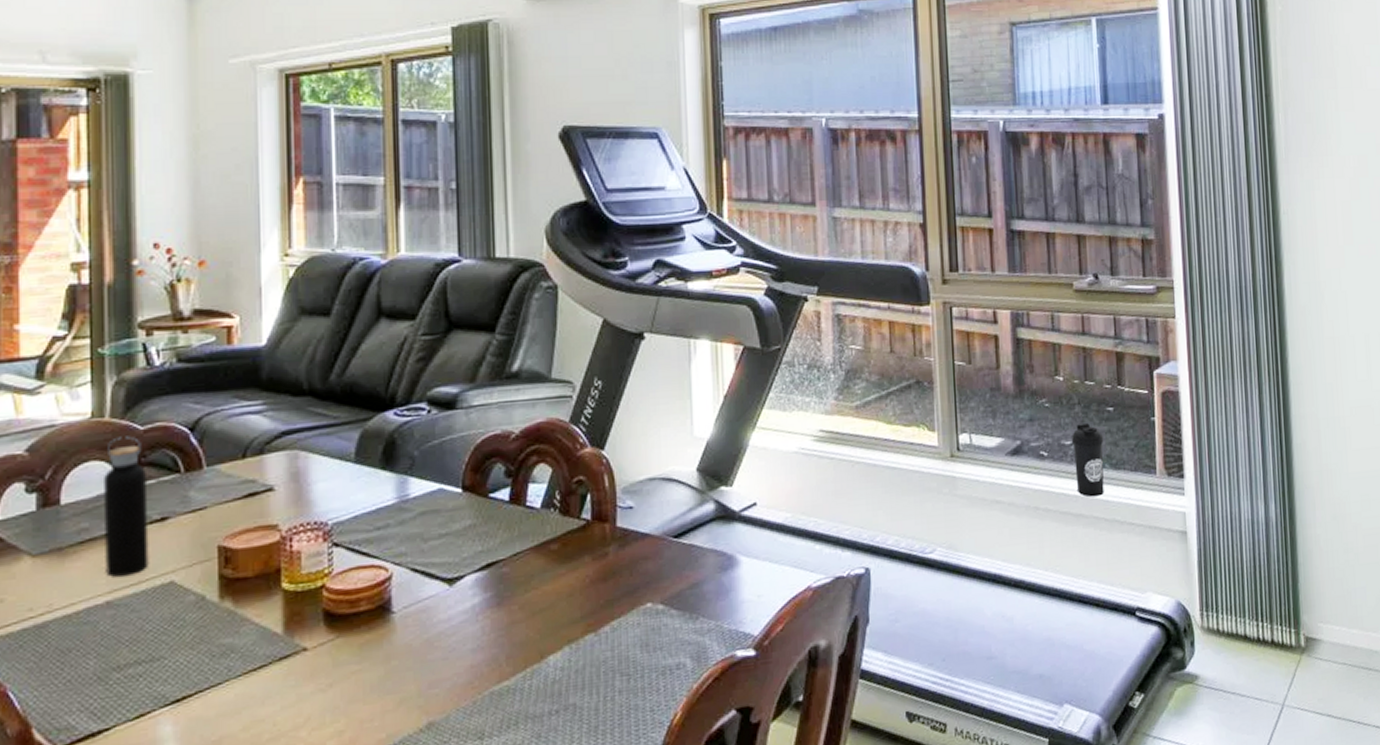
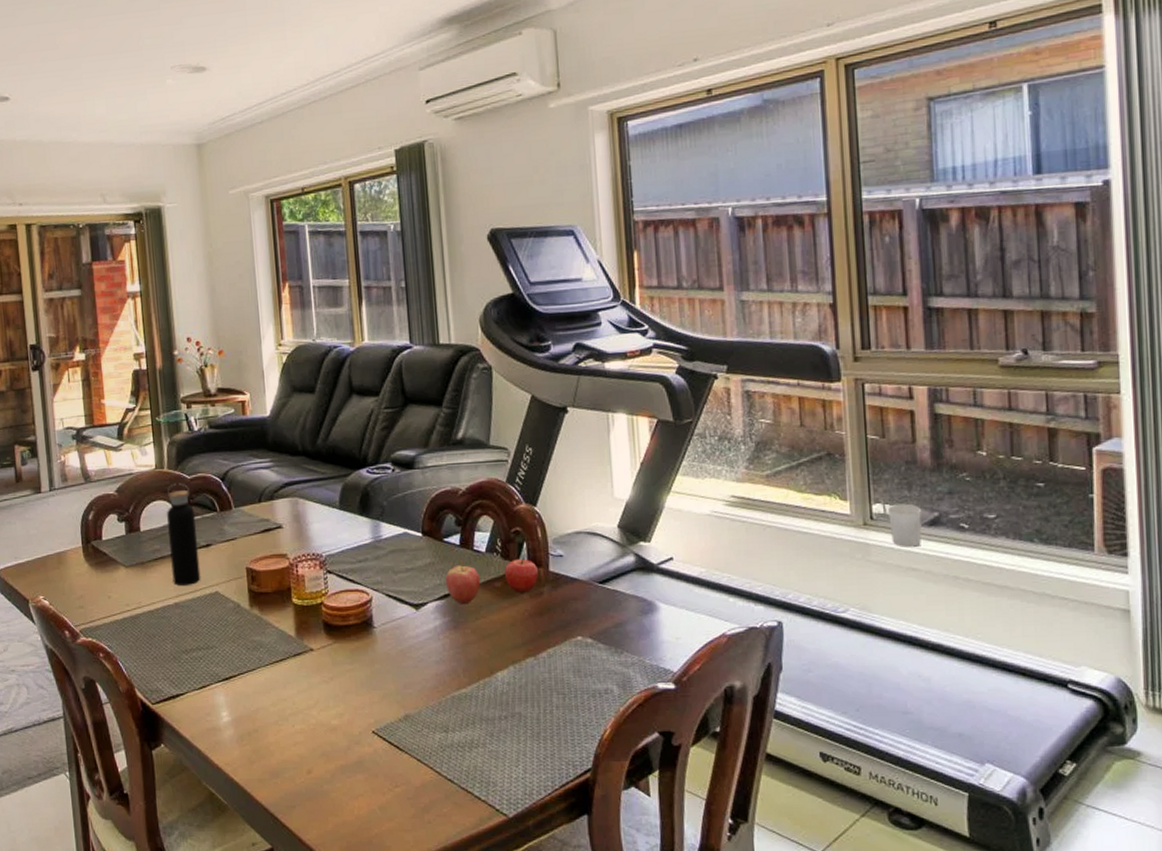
fruit: none [488,517,533,575] -> present [444,558,481,605]
fruit: none [562,511,603,556] -> present [504,557,538,593]
candle holder: none [972,432,1005,480] -> present [887,503,922,549]
water bottle: present [1072,423,1104,498] -> none [996,498,1033,570]

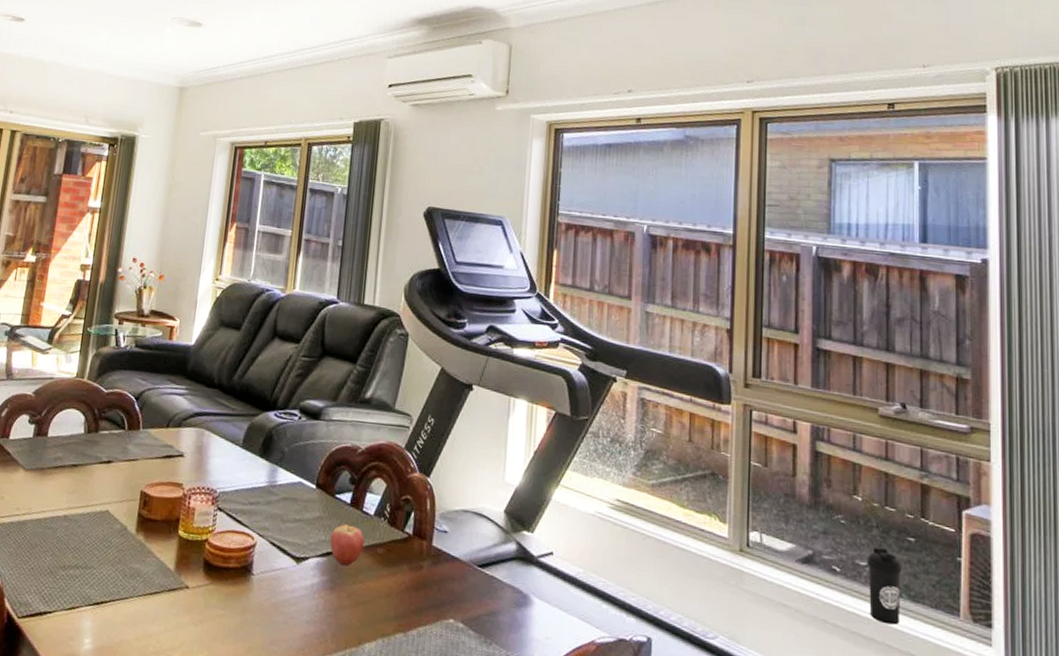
water bottle: present [166,483,201,586] -> none [67,394,104,499]
fruit: present [504,557,538,593] -> none [388,526,421,564]
candle holder: present [887,503,922,549] -> none [763,535,796,583]
water bottle: none [996,498,1033,570] -> present [868,547,903,626]

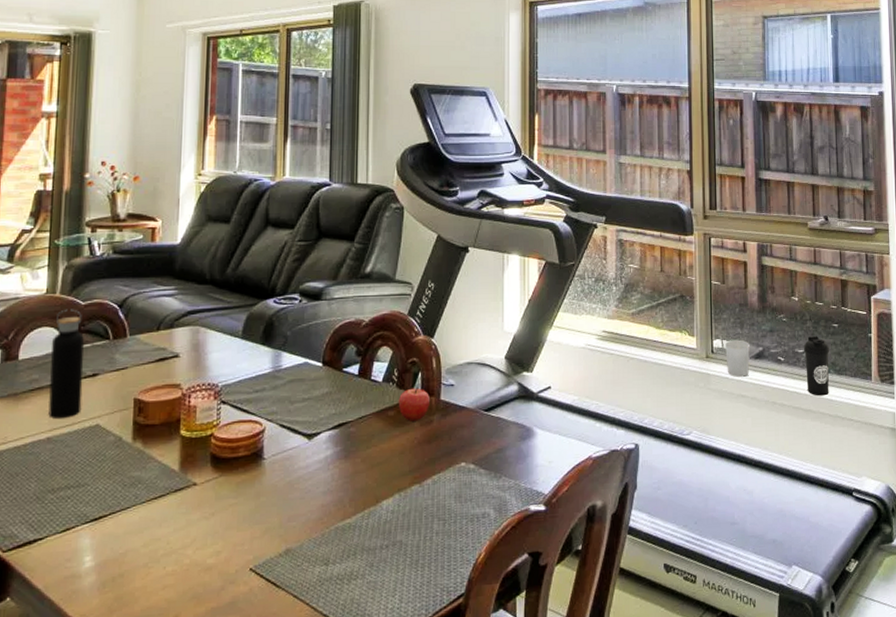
water bottle: none [67,394,104,499] -> present [48,309,84,418]
fruit: present [329,517,365,566] -> none [340,388,375,434]
fruit: none [388,526,421,564] -> present [398,386,430,422]
candle holder: none [763,535,796,583] -> present [724,339,750,378]

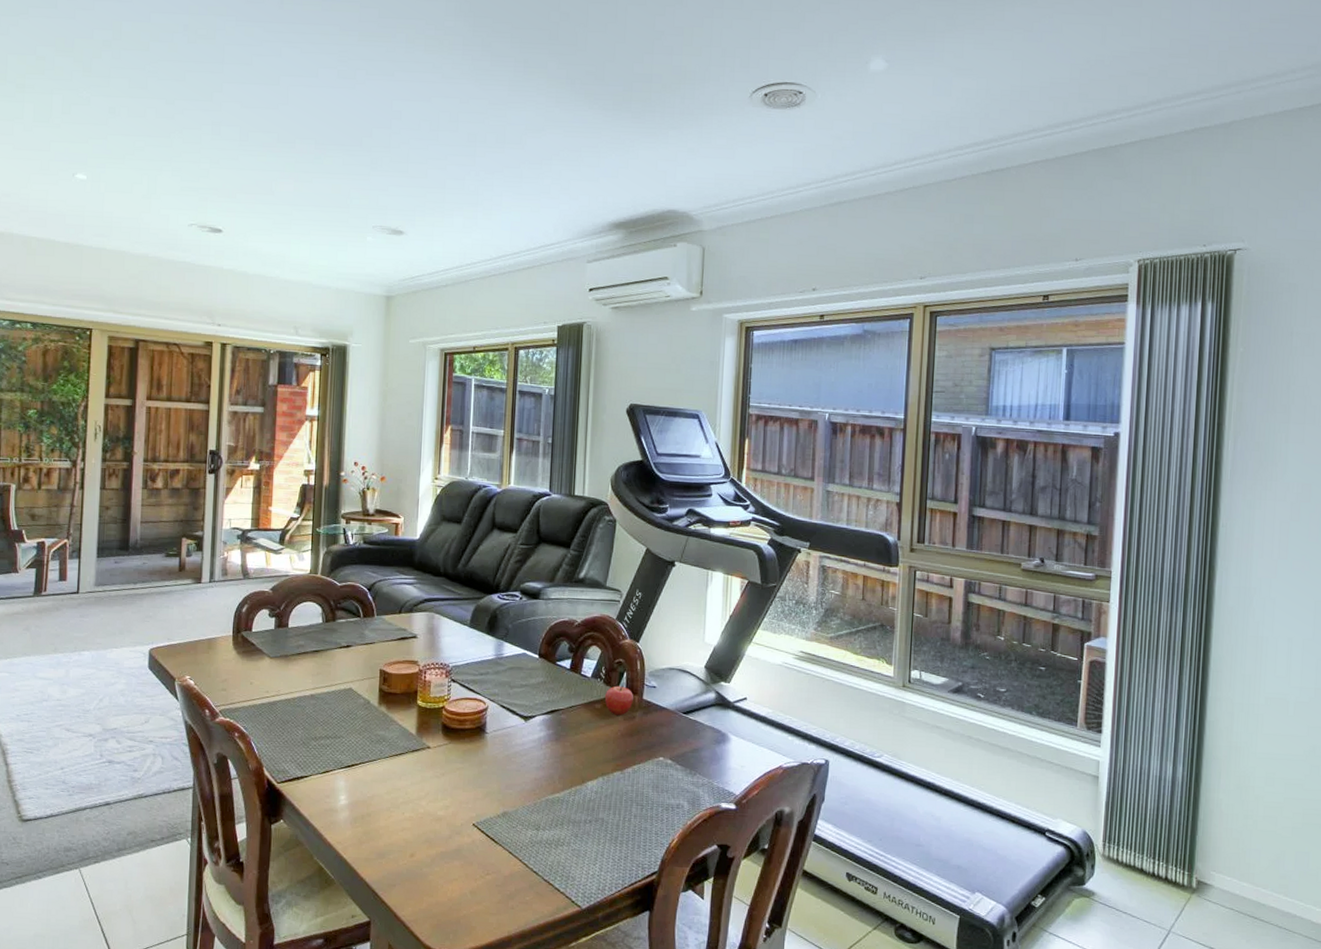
water bottle: present [48,309,84,418] -> none [311,588,340,680]
candle holder: present [724,339,750,378] -> none [922,672,949,710]
water bottle: present [804,336,830,397] -> none [1006,677,1034,736]

